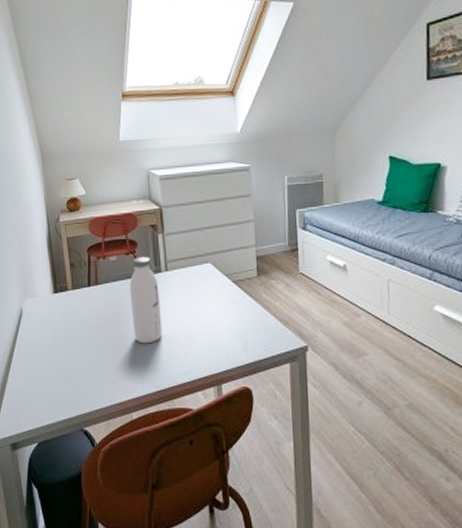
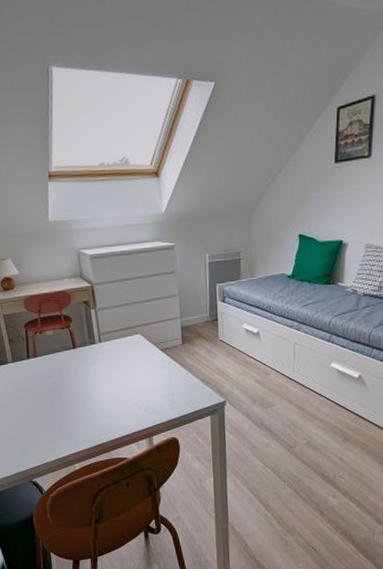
water bottle: present [129,257,162,344] -> none [66,331,99,407]

